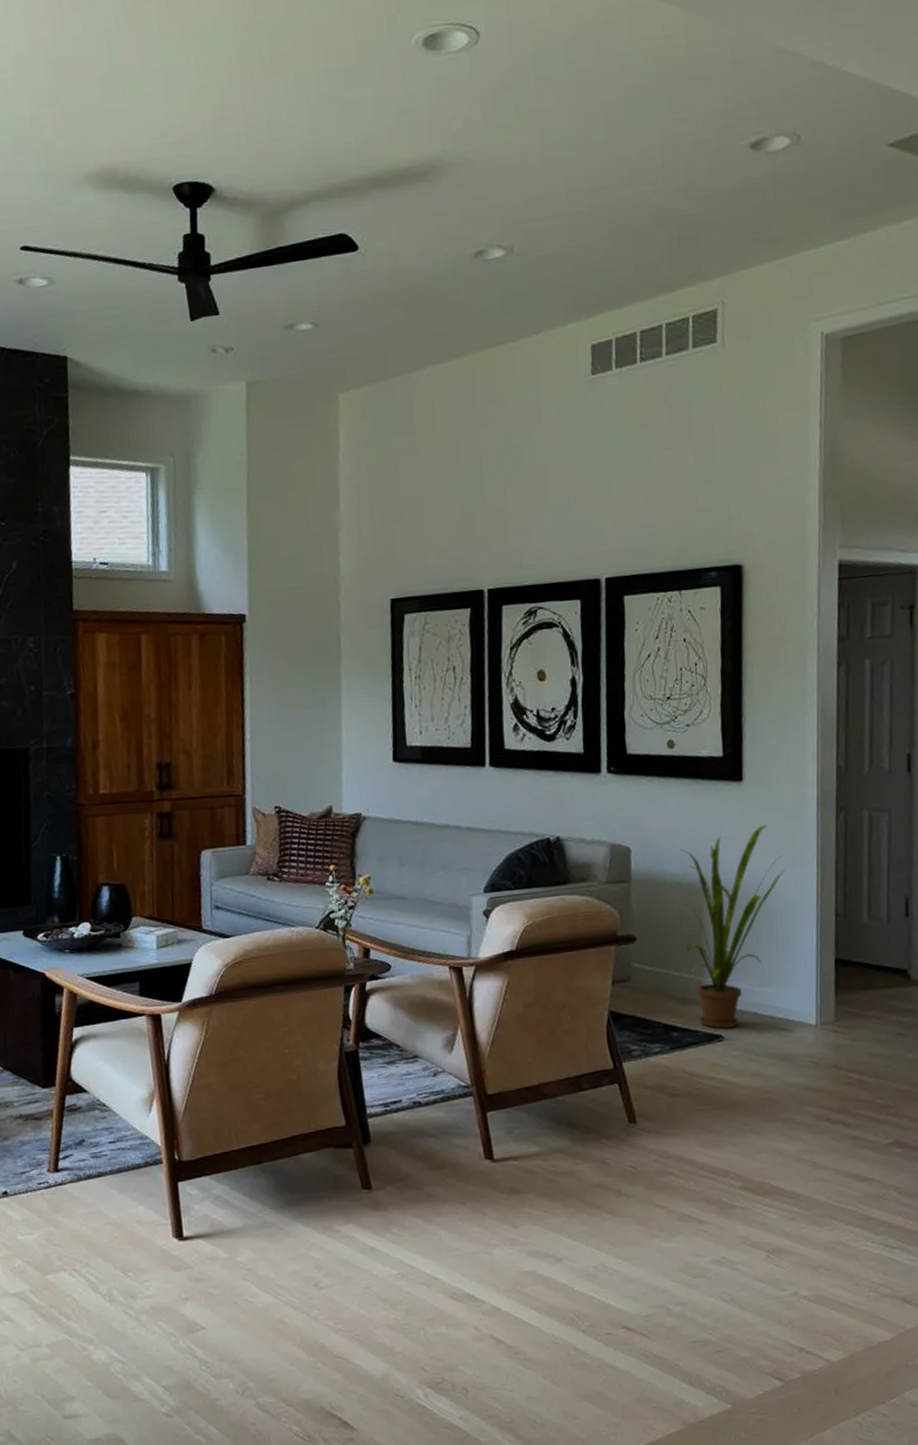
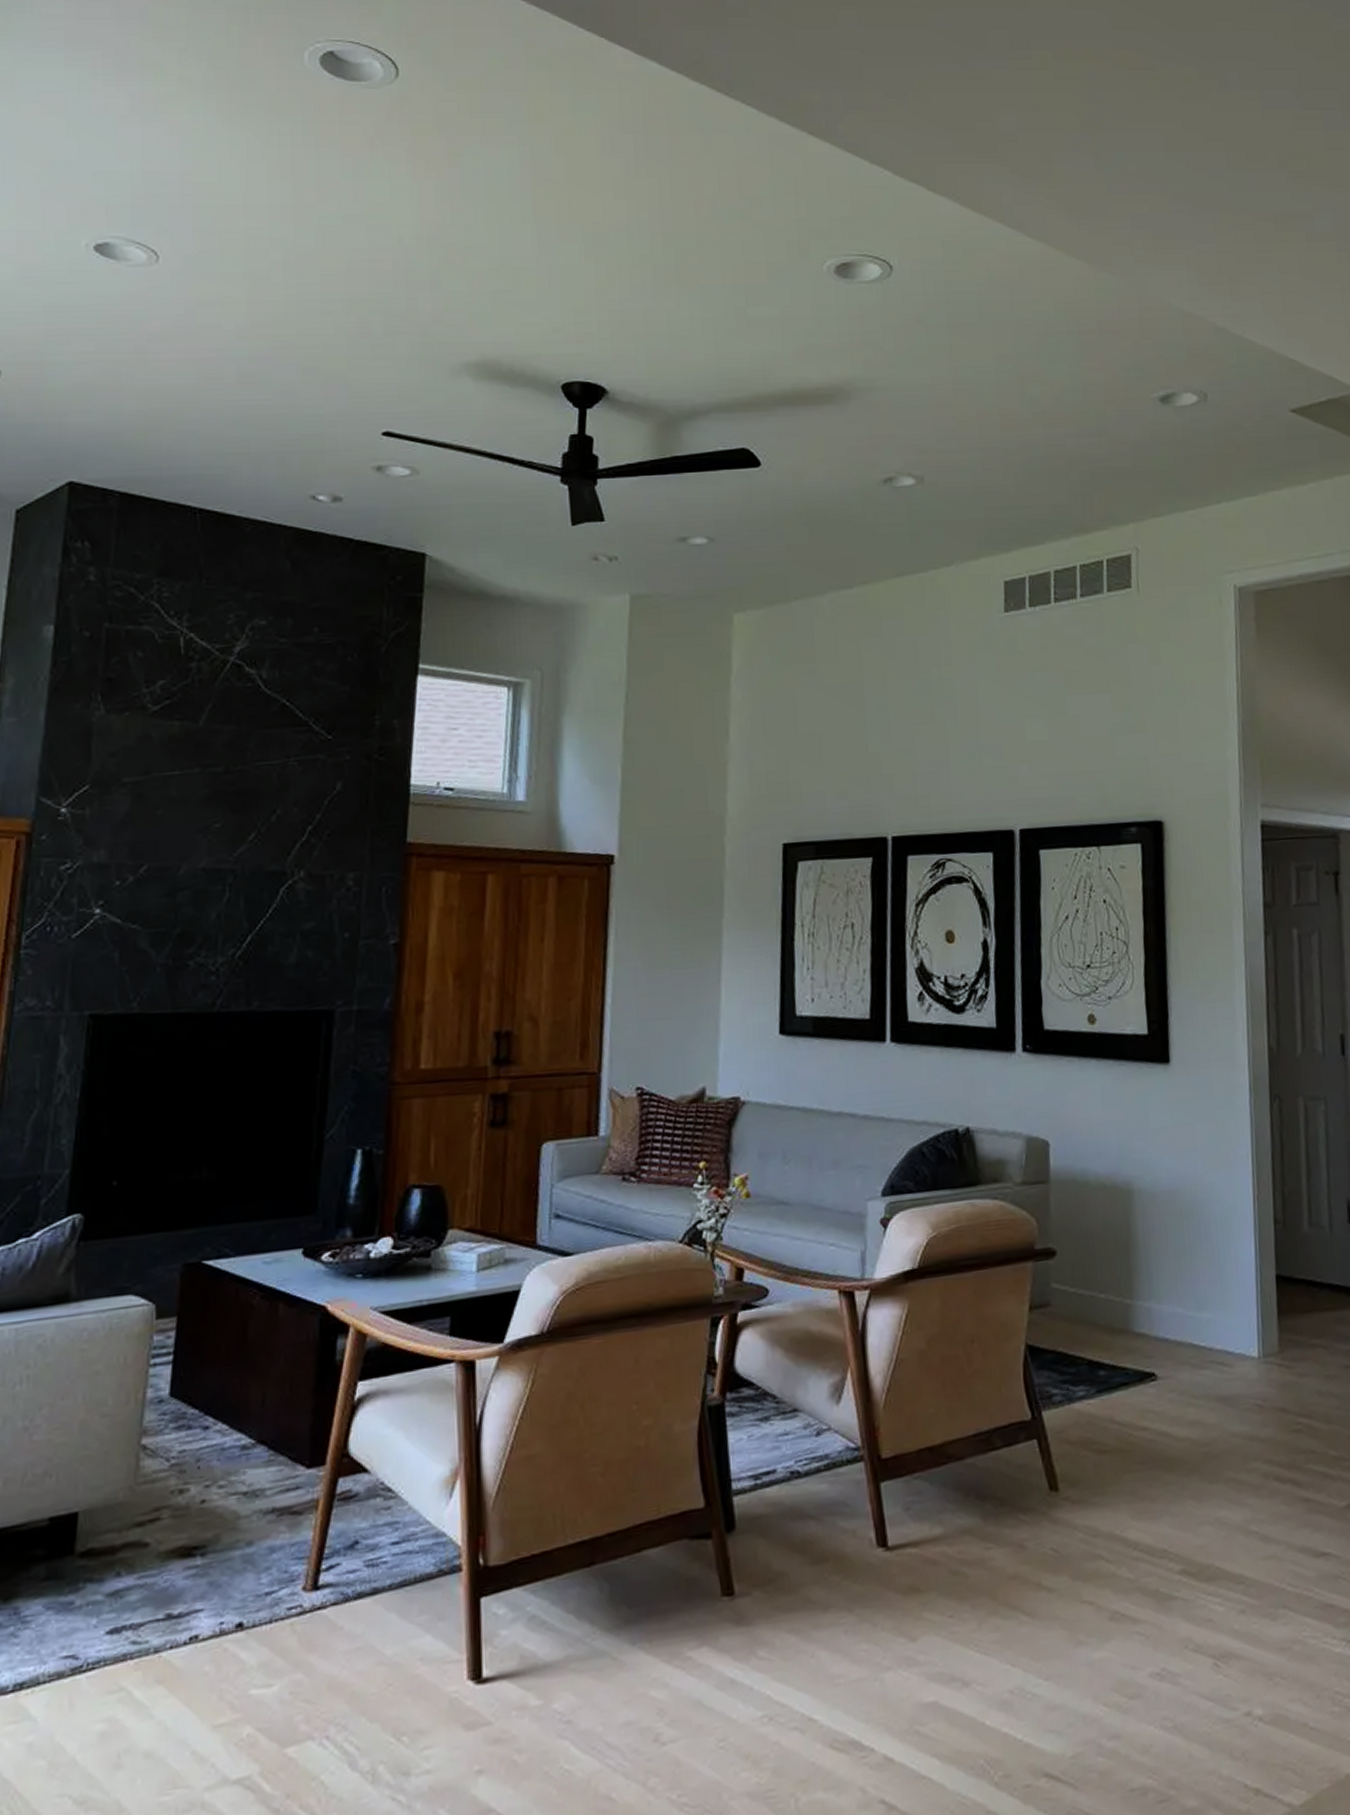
house plant: present [681,824,785,1029] -> none [1104,1114,1218,1366]

